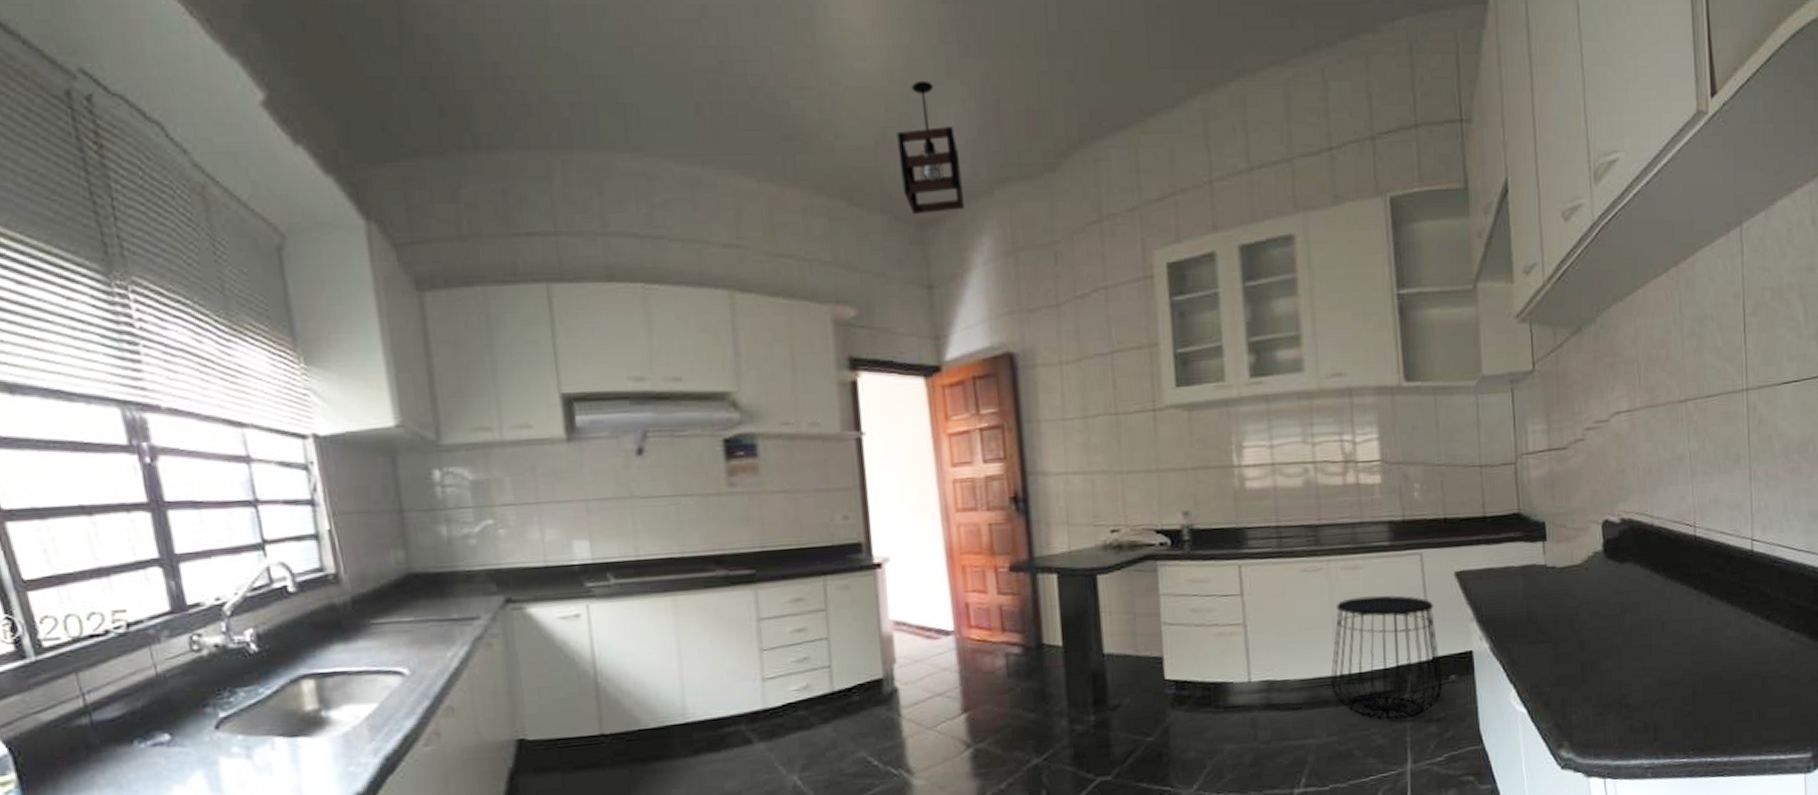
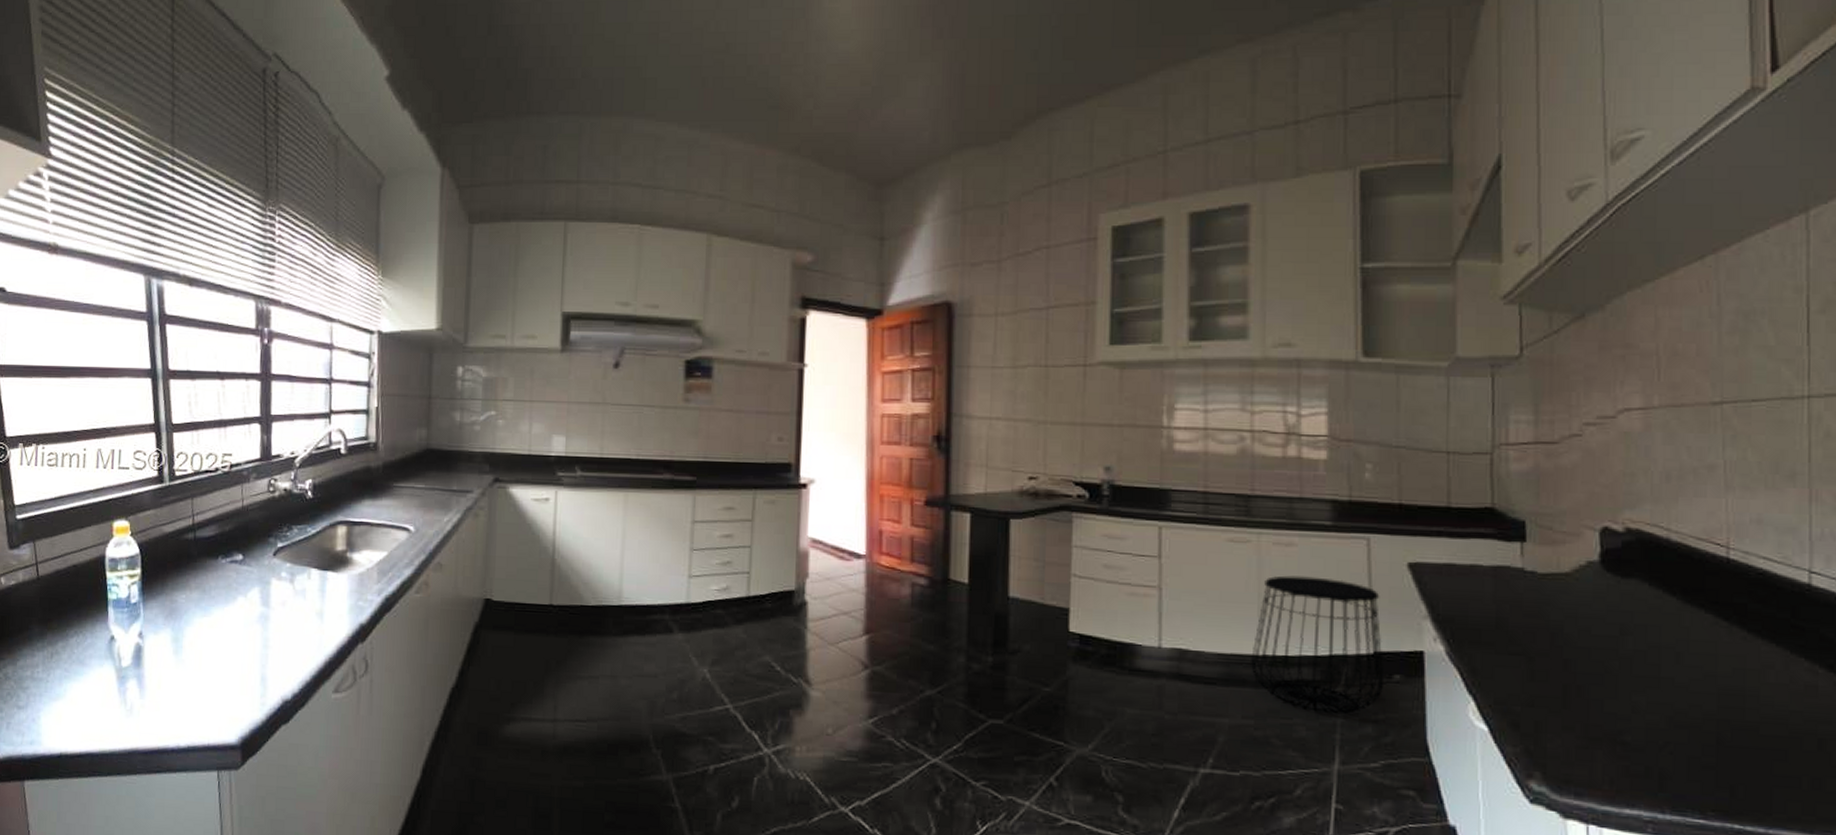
pendant light: present [896,80,964,215] -> none [867,59,923,175]

